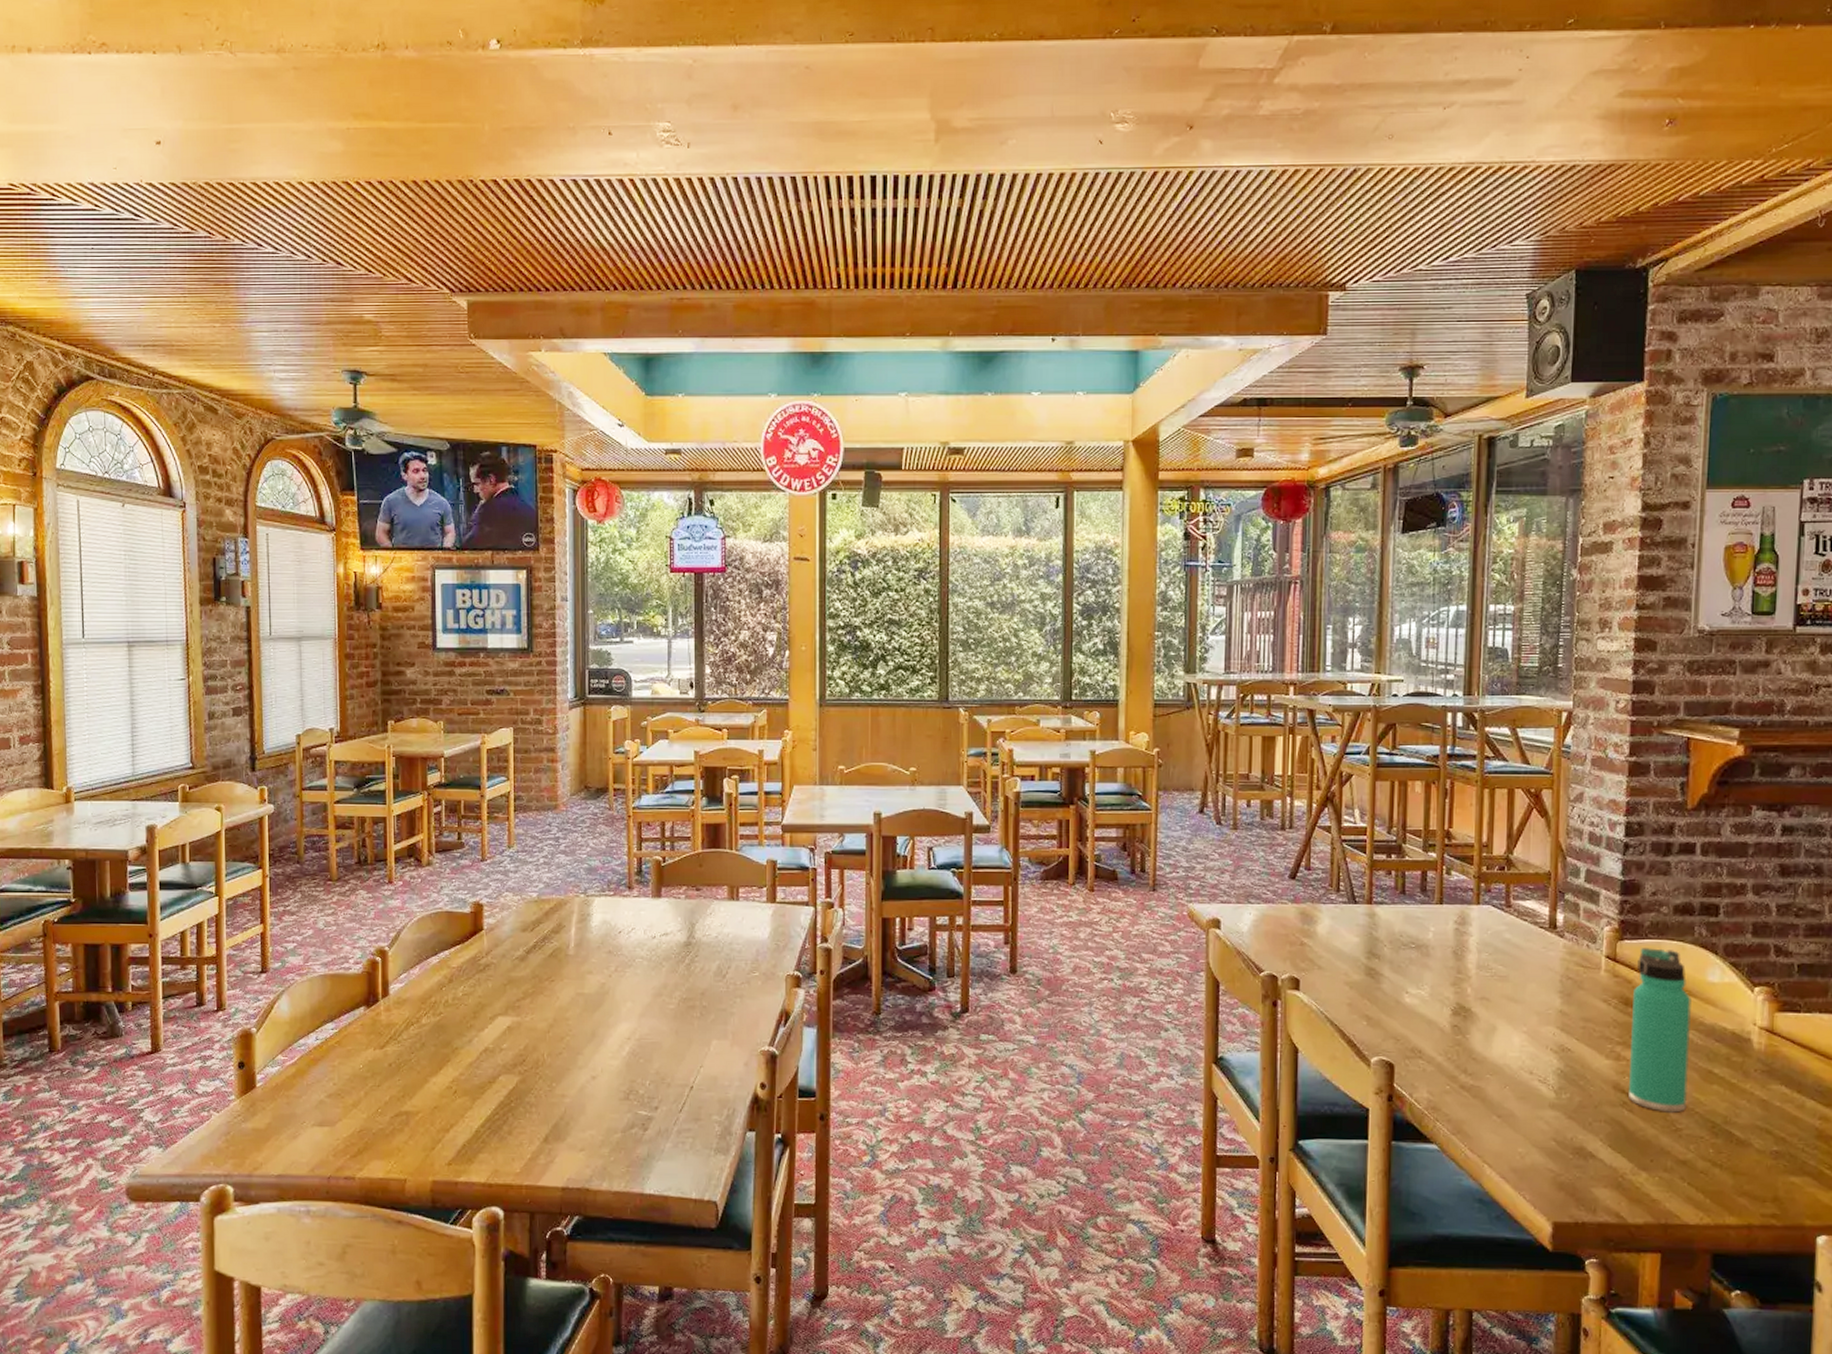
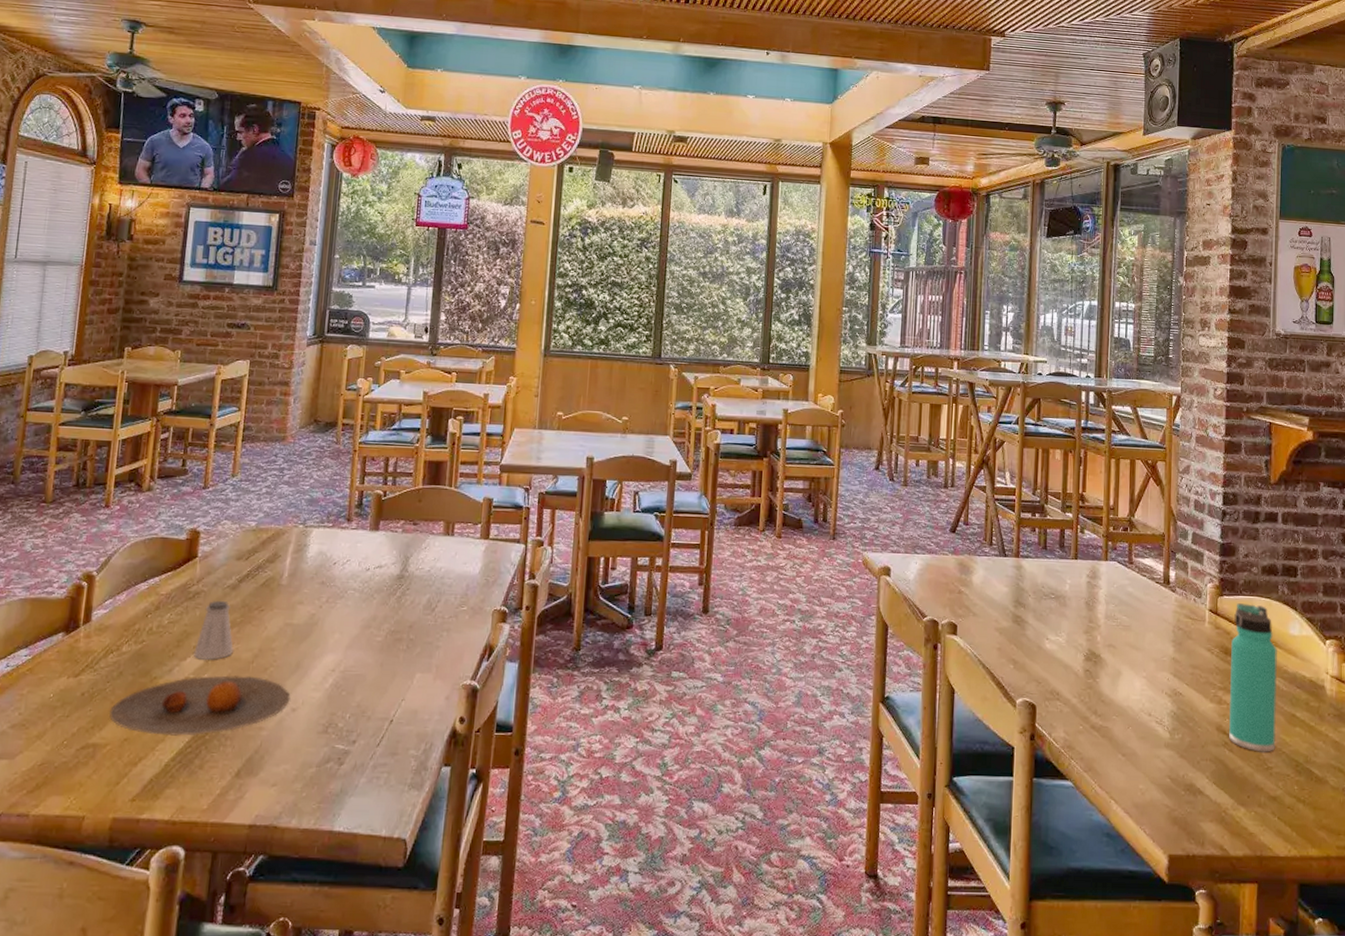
plate: none [418,1045,589,1104] -> present [109,675,290,736]
saltshaker: none [491,971,528,1030] -> present [193,600,233,660]

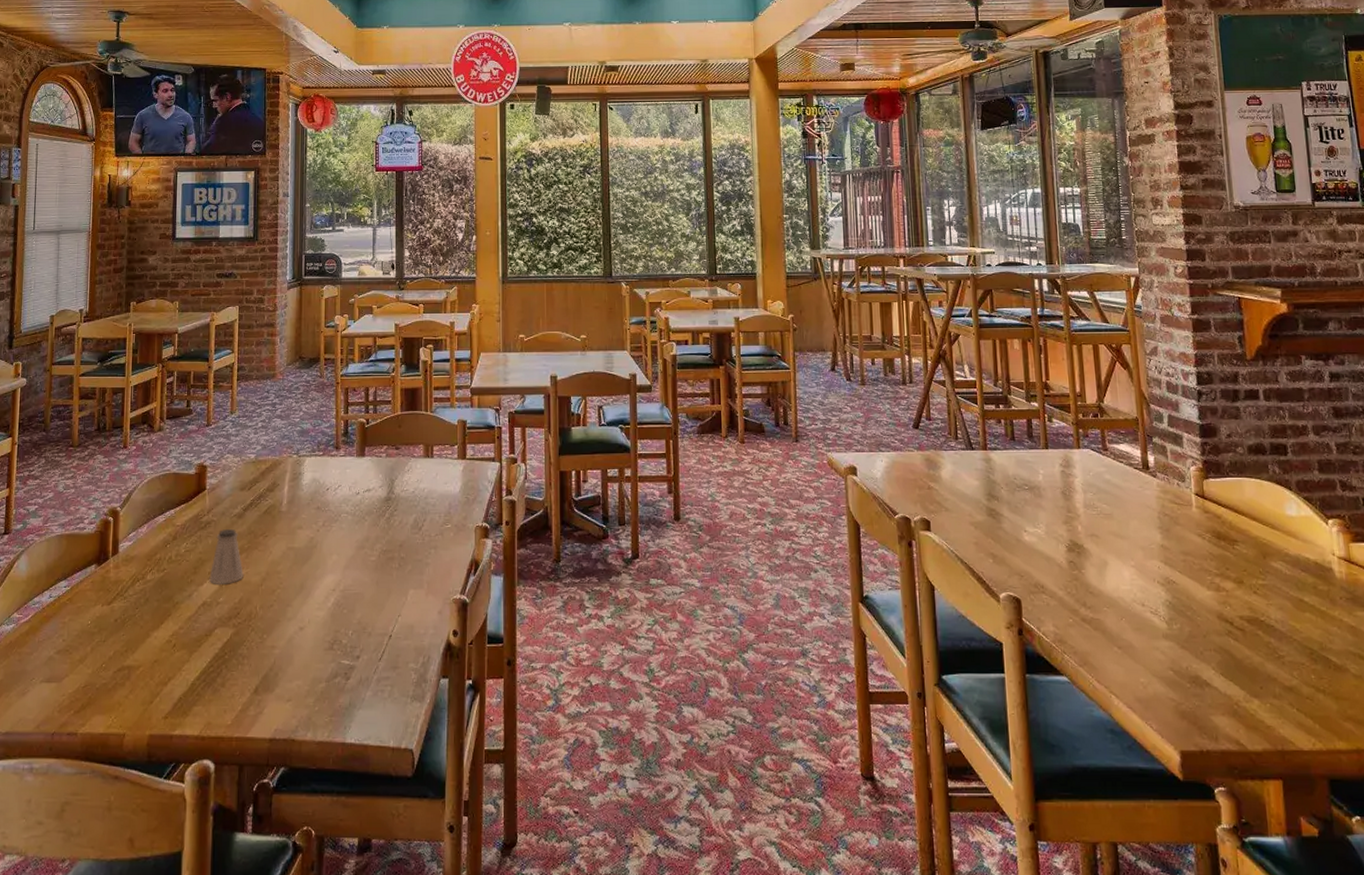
plate: present [109,675,290,736] -> none [140,598,297,656]
thermos bottle: present [1229,603,1277,752] -> none [1223,485,1285,640]

